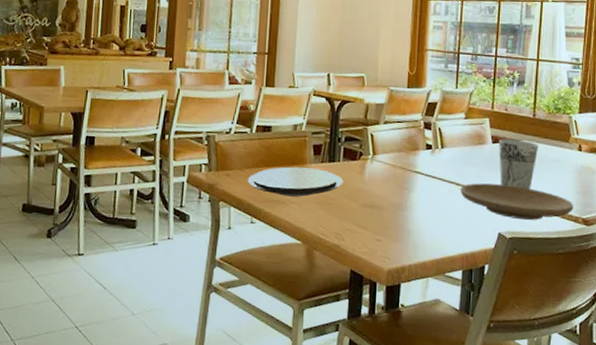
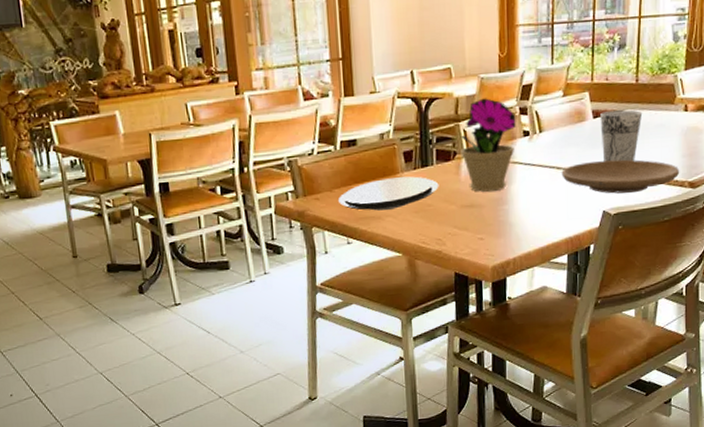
flower pot: none [366,108,420,196] -> present [460,98,516,192]

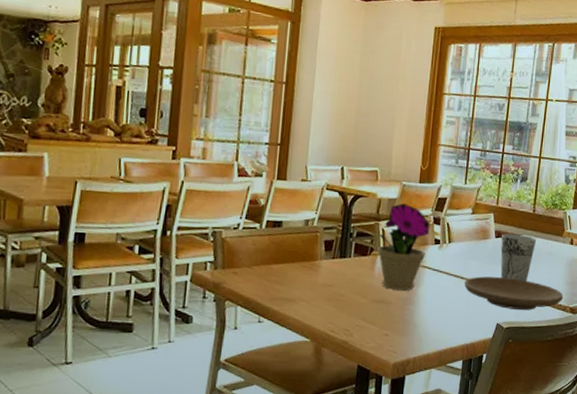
plate: present [339,176,439,211] -> none [256,263,354,294]

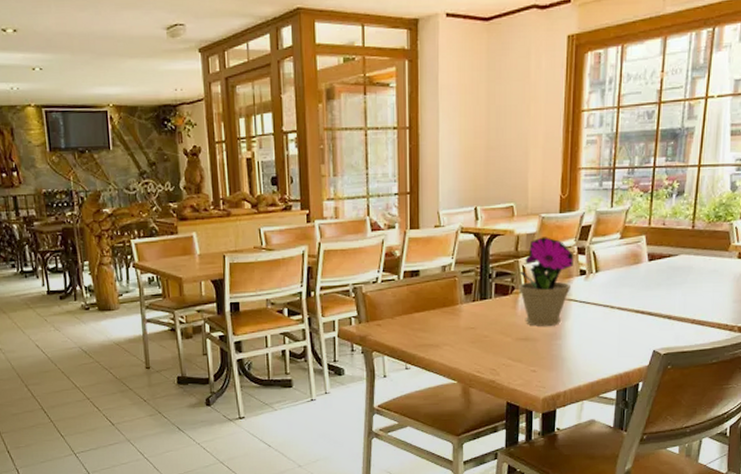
plate: present [464,276,564,310] -> none [615,302,731,335]
cup: present [500,233,537,282] -> none [655,254,697,304]

